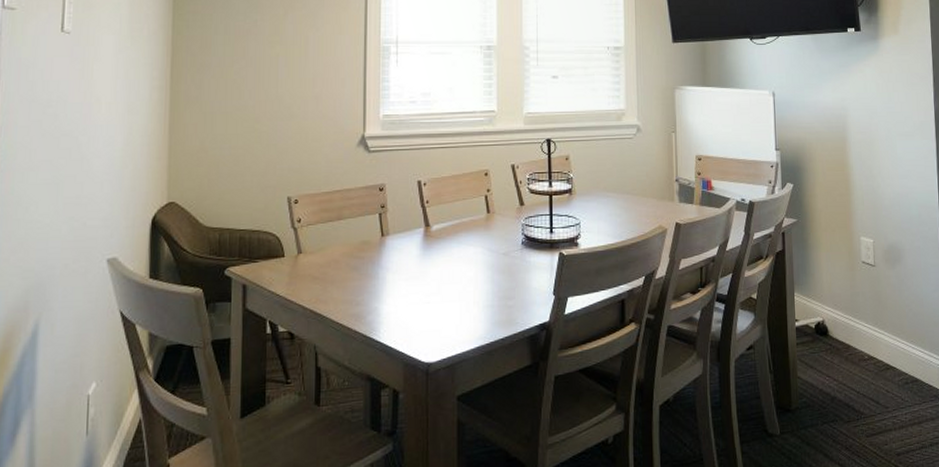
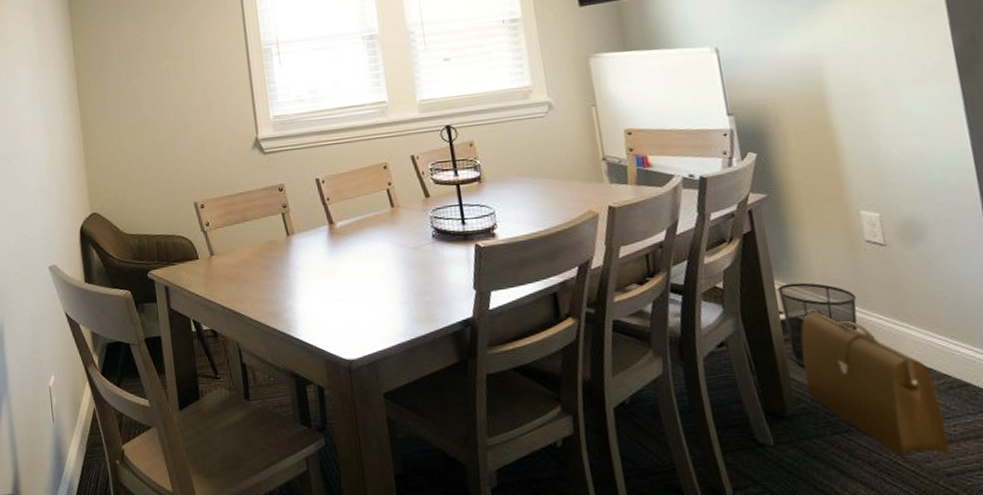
waste bin: none [796,295,851,368] -> present [777,282,858,369]
briefcase: none [808,319,900,443] -> present [800,311,950,459]

